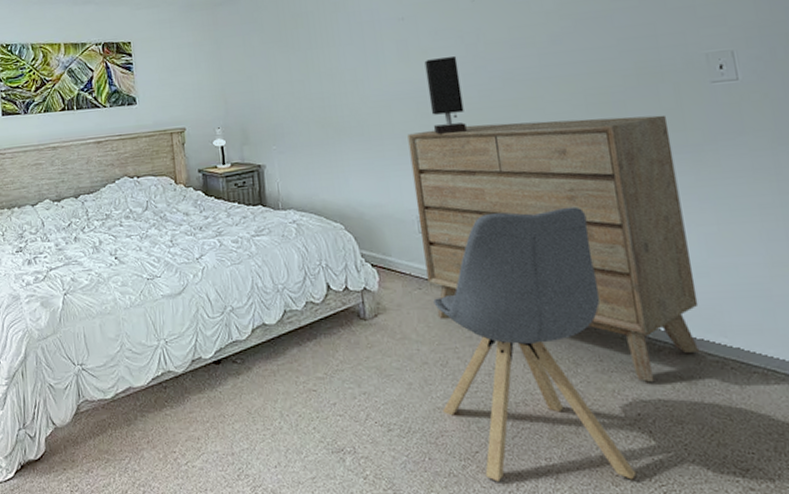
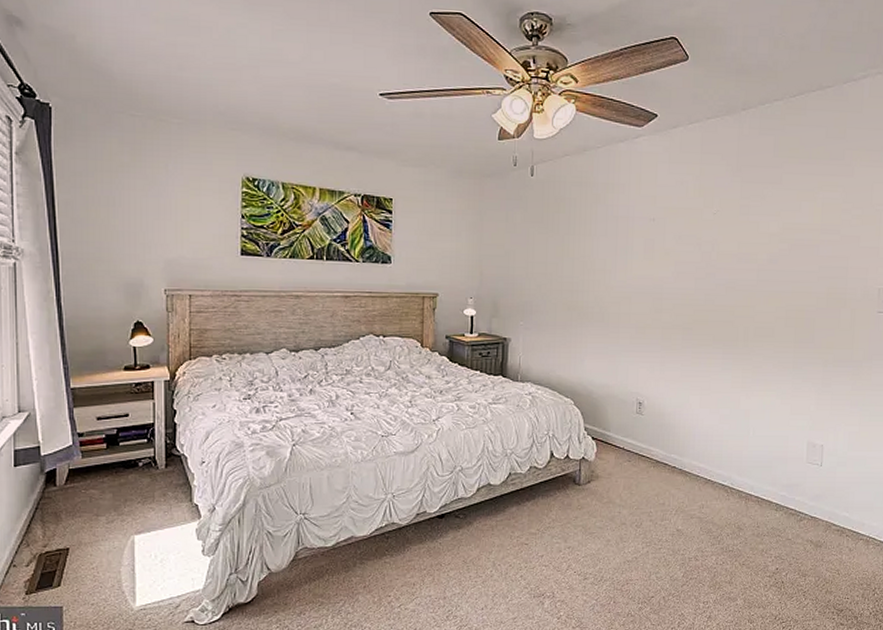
dresser: present [407,115,701,382] -> none [637,324,842,544]
table lamp: present [424,56,467,134] -> none [663,261,693,330]
chair: present [433,206,637,482] -> none [631,402,769,620]

